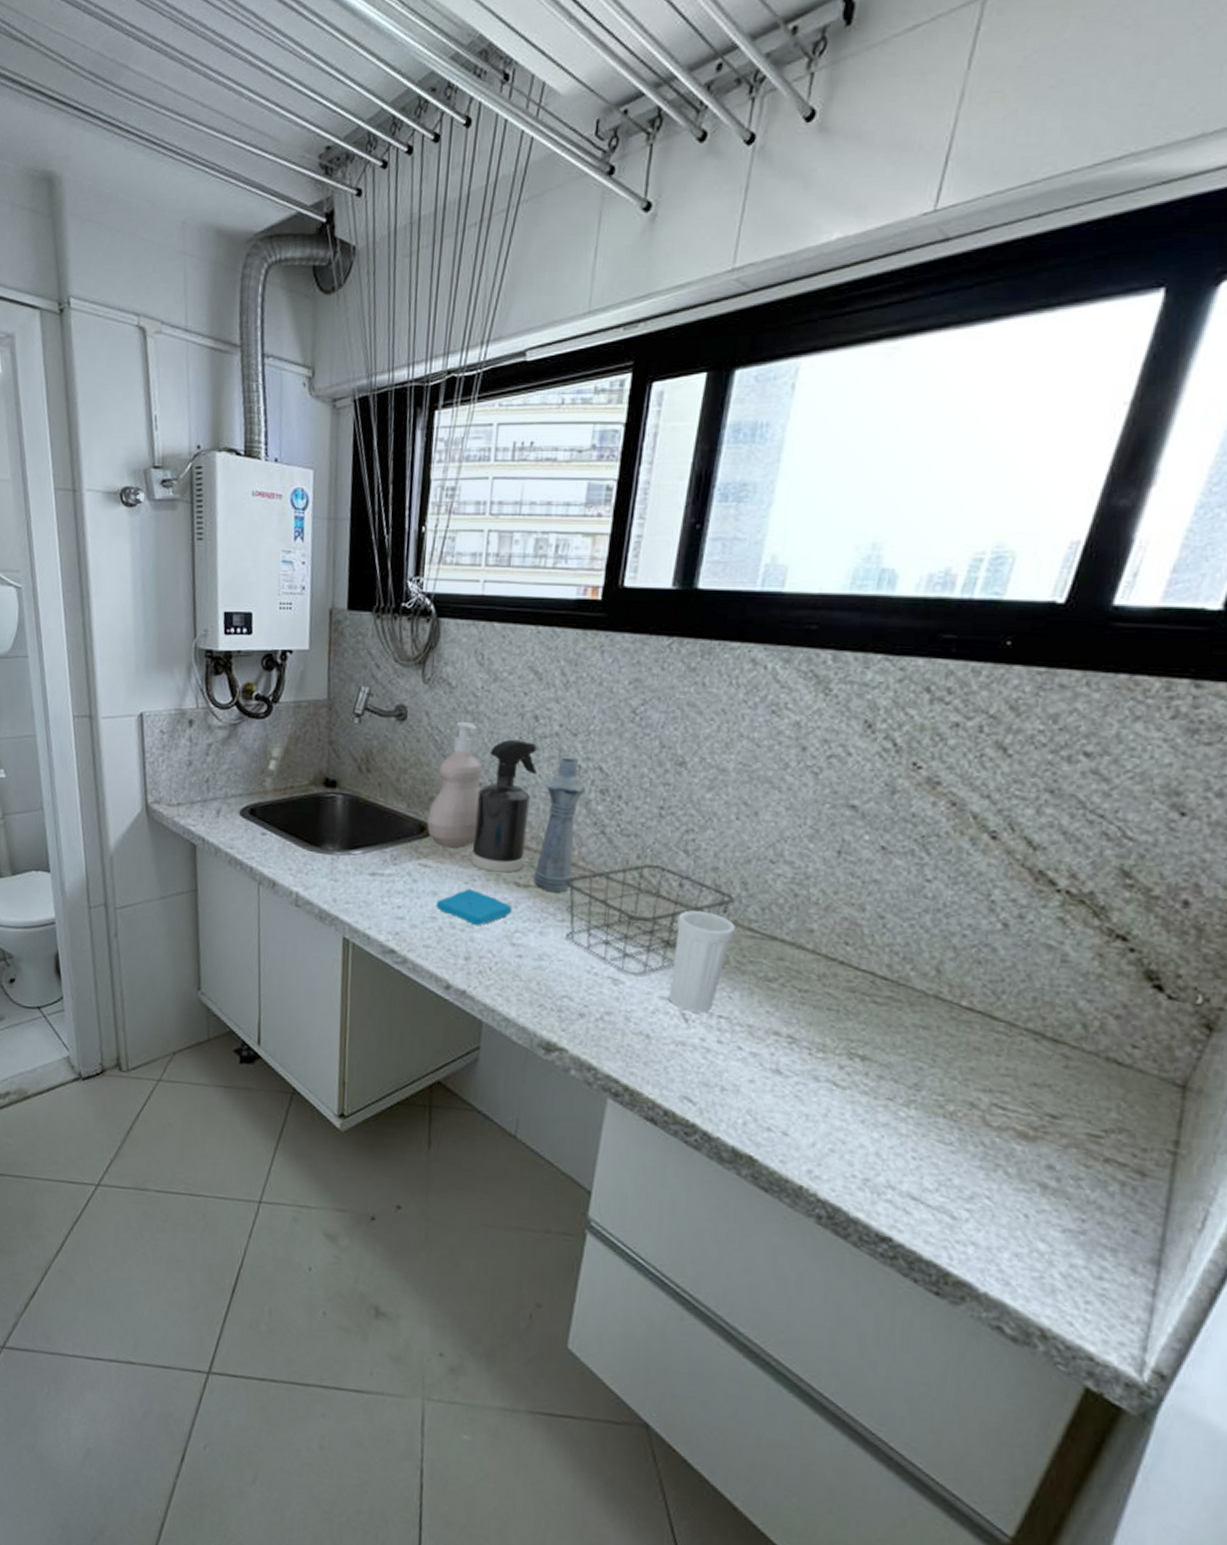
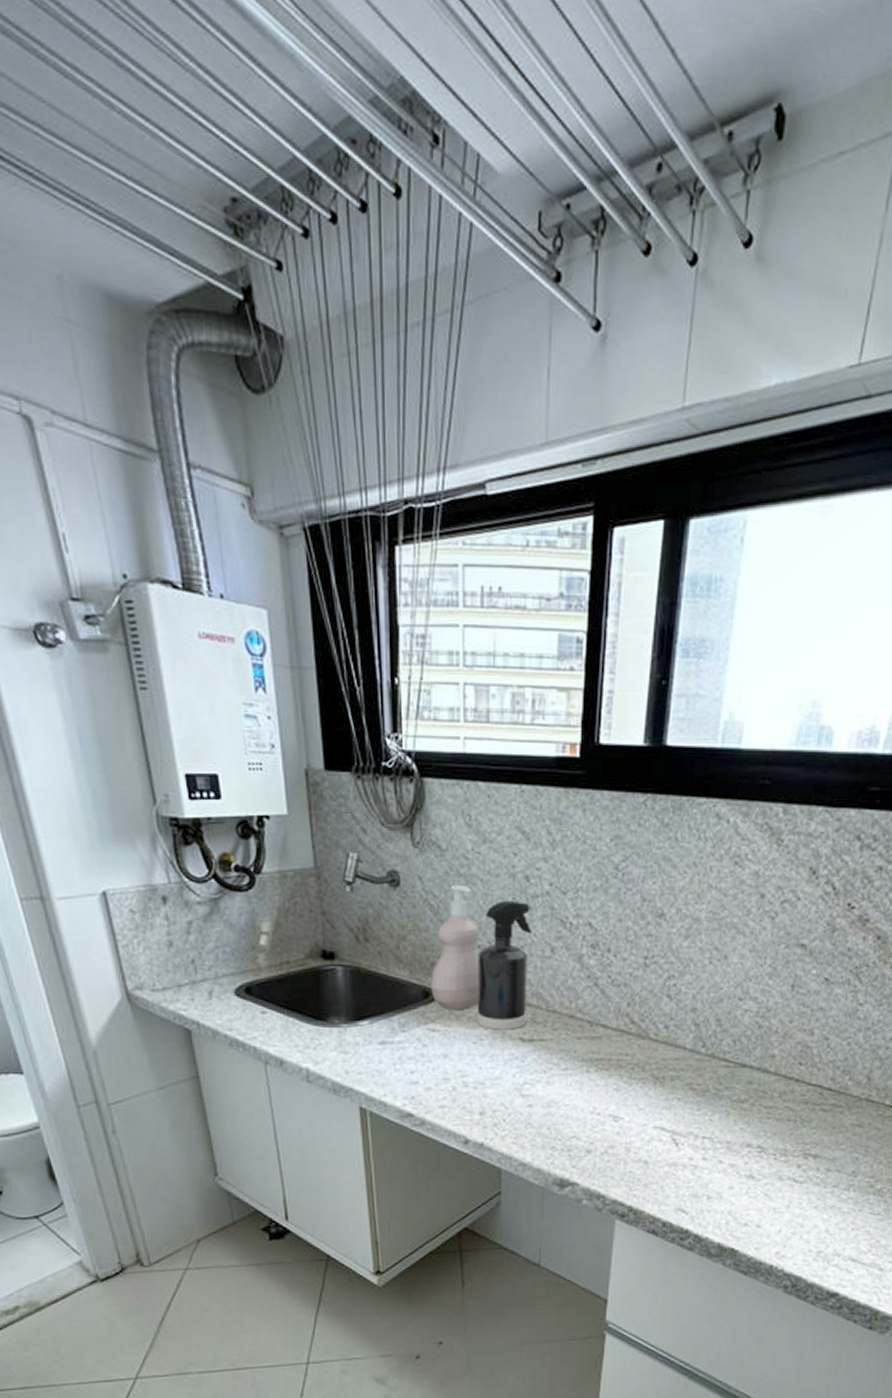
sponge: present [436,888,512,926] -> none [447,1048,519,1083]
bottle: present [532,758,586,892] -> none [536,916,578,1044]
basket: present [564,864,734,976] -> none [565,1010,711,1111]
cup: present [669,910,735,1013] -> none [662,1047,713,1136]

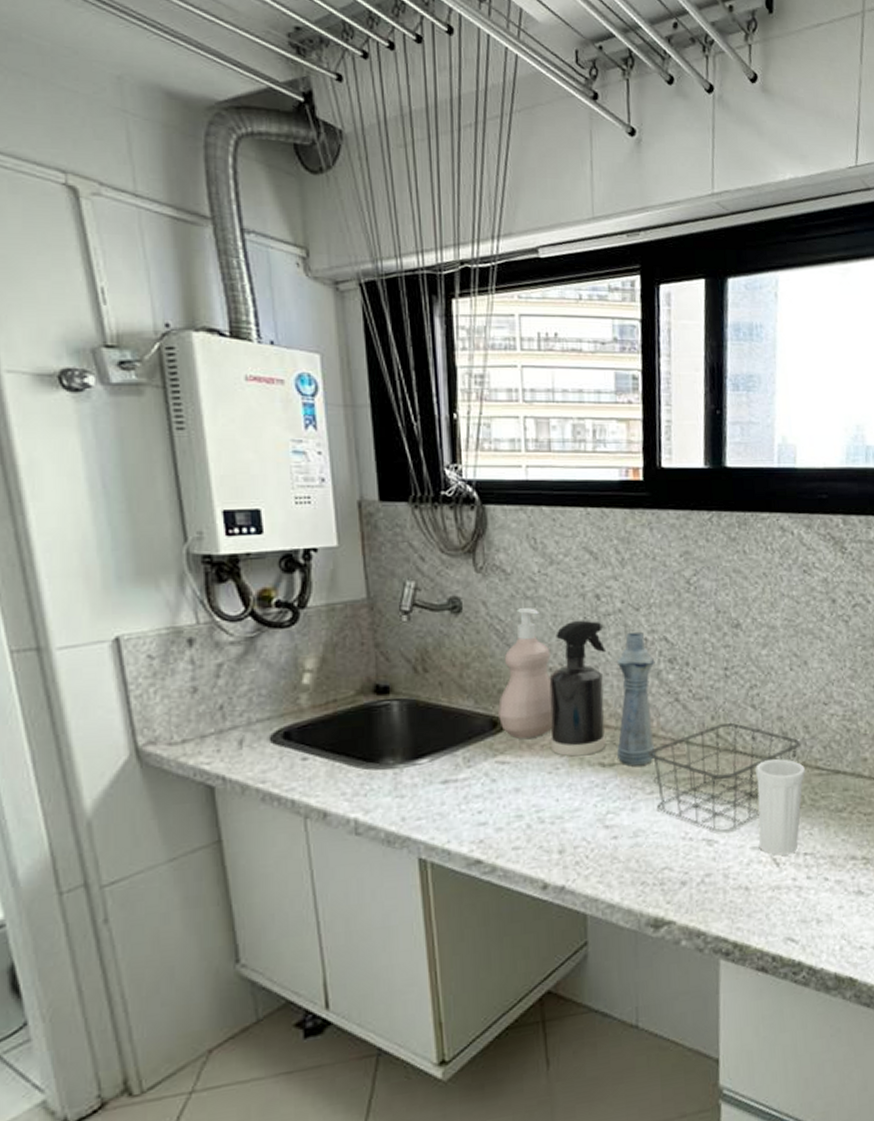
bottle: none [536,916,578,1044] -> present [616,633,656,766]
basket: none [565,1010,711,1111] -> present [648,722,800,833]
cup: none [662,1047,713,1136] -> present [755,758,805,856]

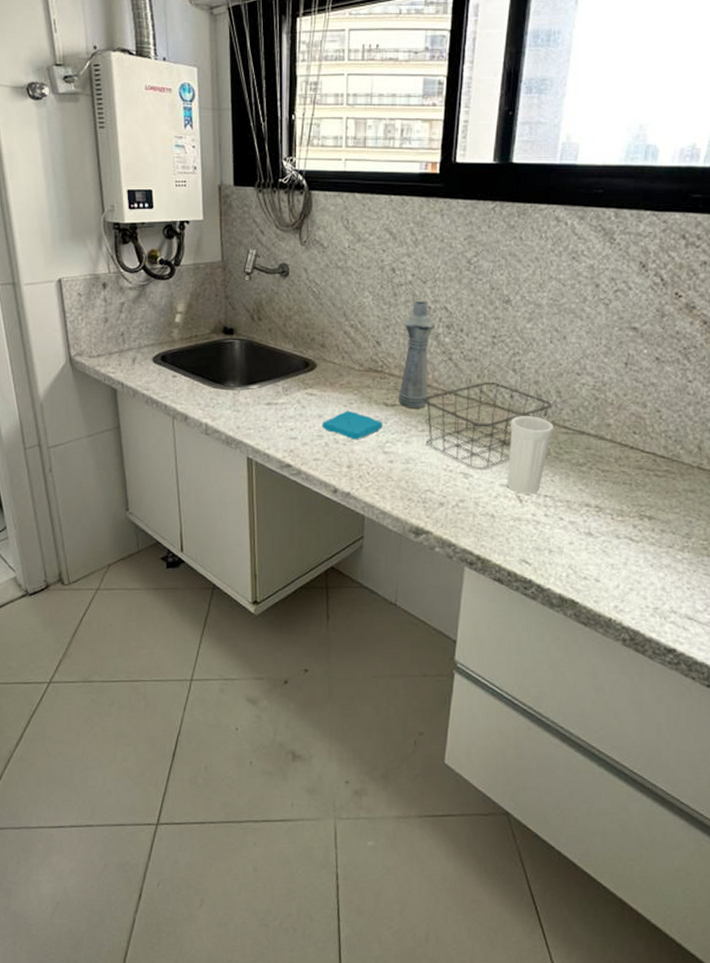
soap bottle: present [497,608,553,739] -> none [309,276,353,378]
sponge: none [520,778,601,816] -> present [322,410,383,440]
spray bottle: present [549,620,607,757] -> none [348,288,397,396]

